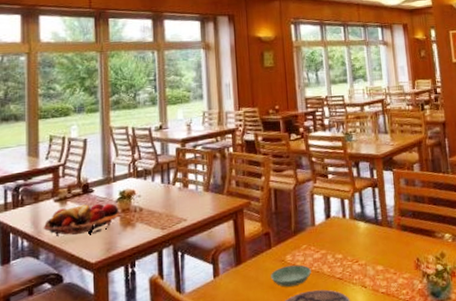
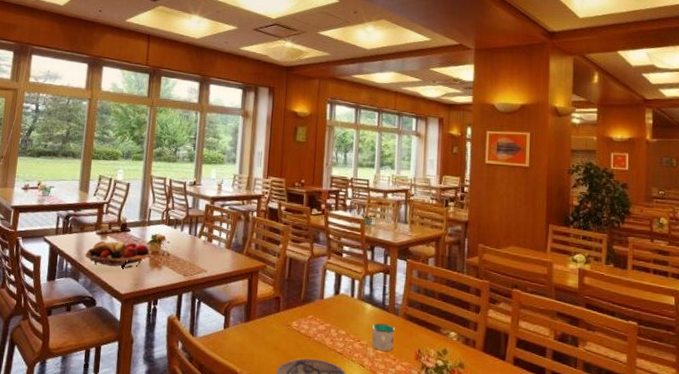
saucer: present [271,265,311,287] -> none [276,331,314,351]
mug: none [368,238,393,268] -> present [372,323,395,351]

